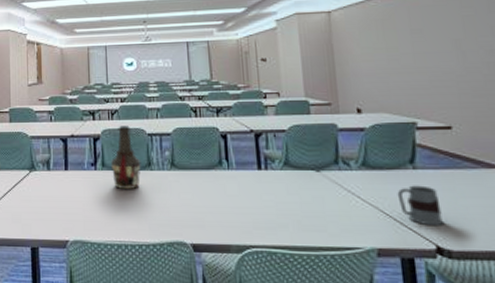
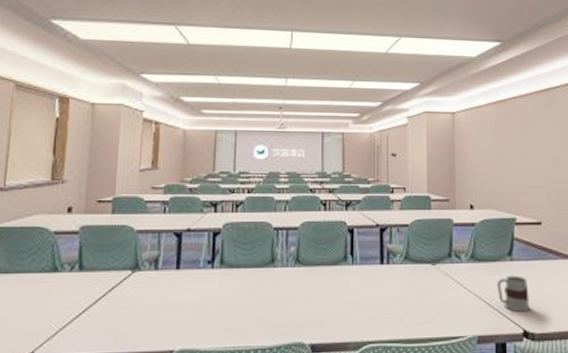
bottle: present [110,125,141,190] -> none [230,219,264,290]

